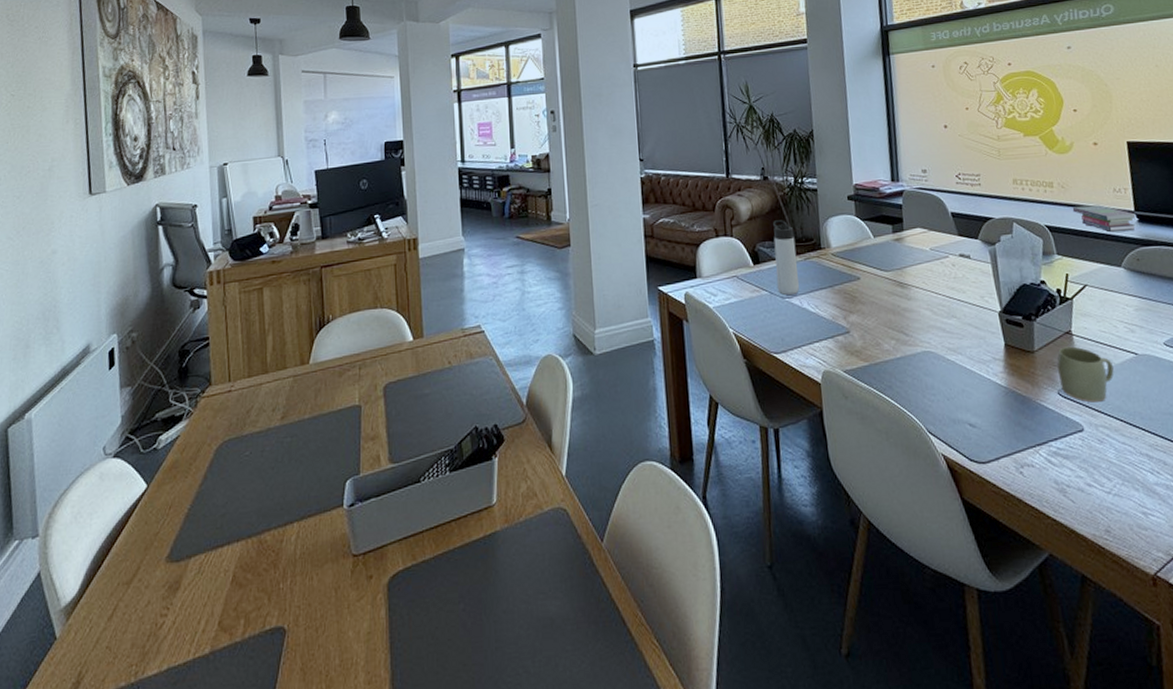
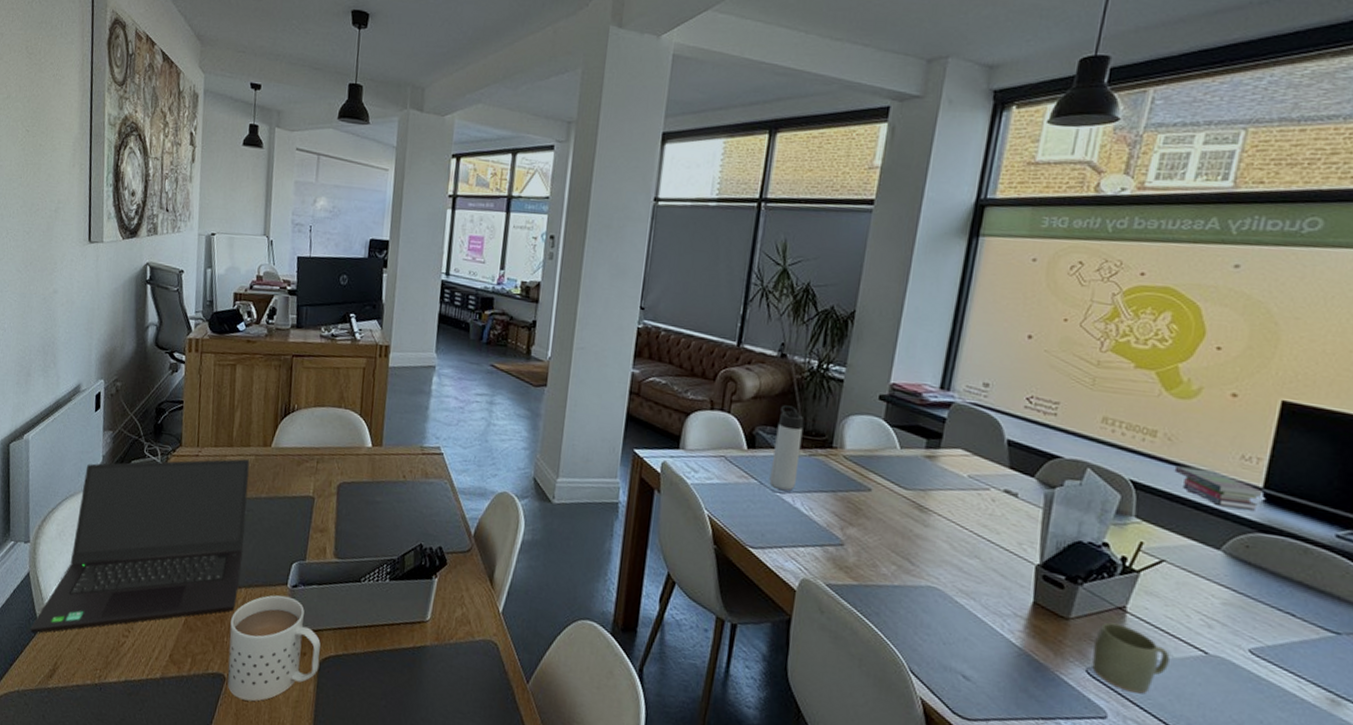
laptop: none [44,382,291,645] -> present [30,458,250,634]
mug: none [285,518,388,650] -> present [227,595,321,702]

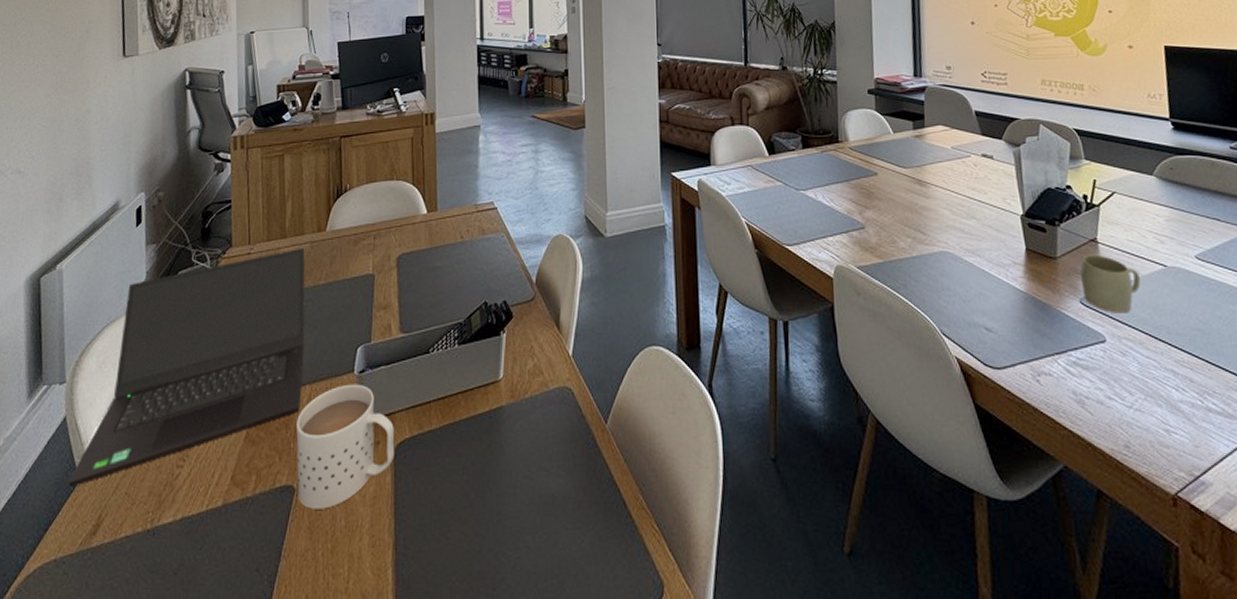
thermos bottle: present [769,405,804,492] -> none [790,111,815,188]
books: present [1174,465,1263,511] -> none [1103,110,1171,138]

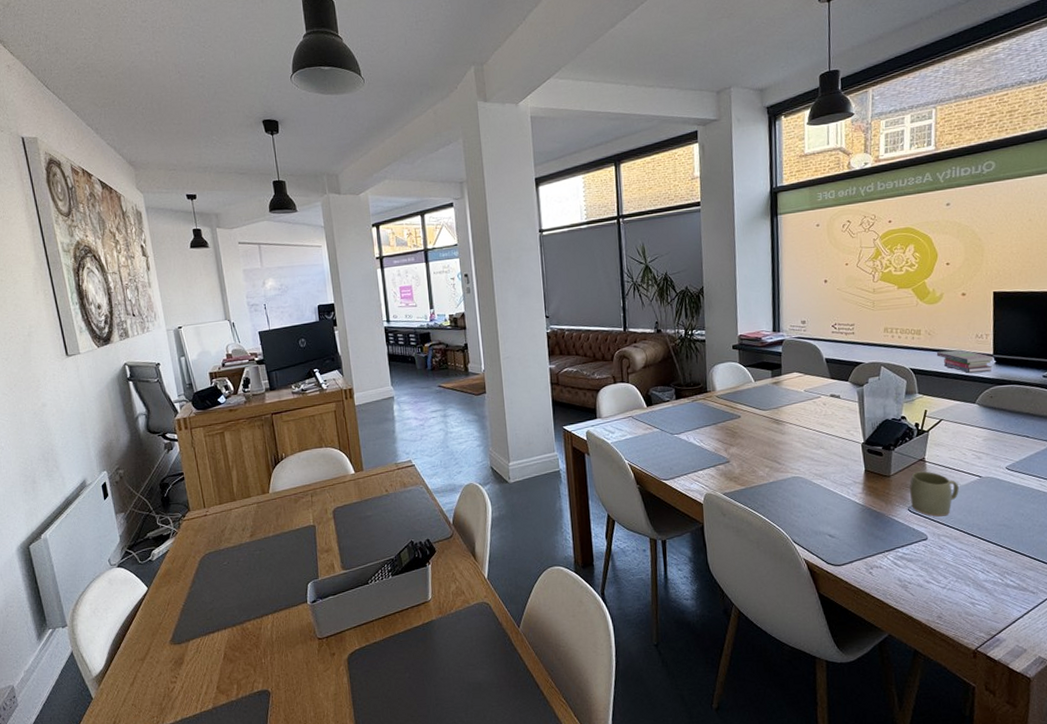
laptop: present [68,247,305,487] -> none [84,507,266,703]
mug: present [296,384,395,509] -> none [264,611,348,706]
books: none [1103,110,1171,138] -> present [936,349,994,373]

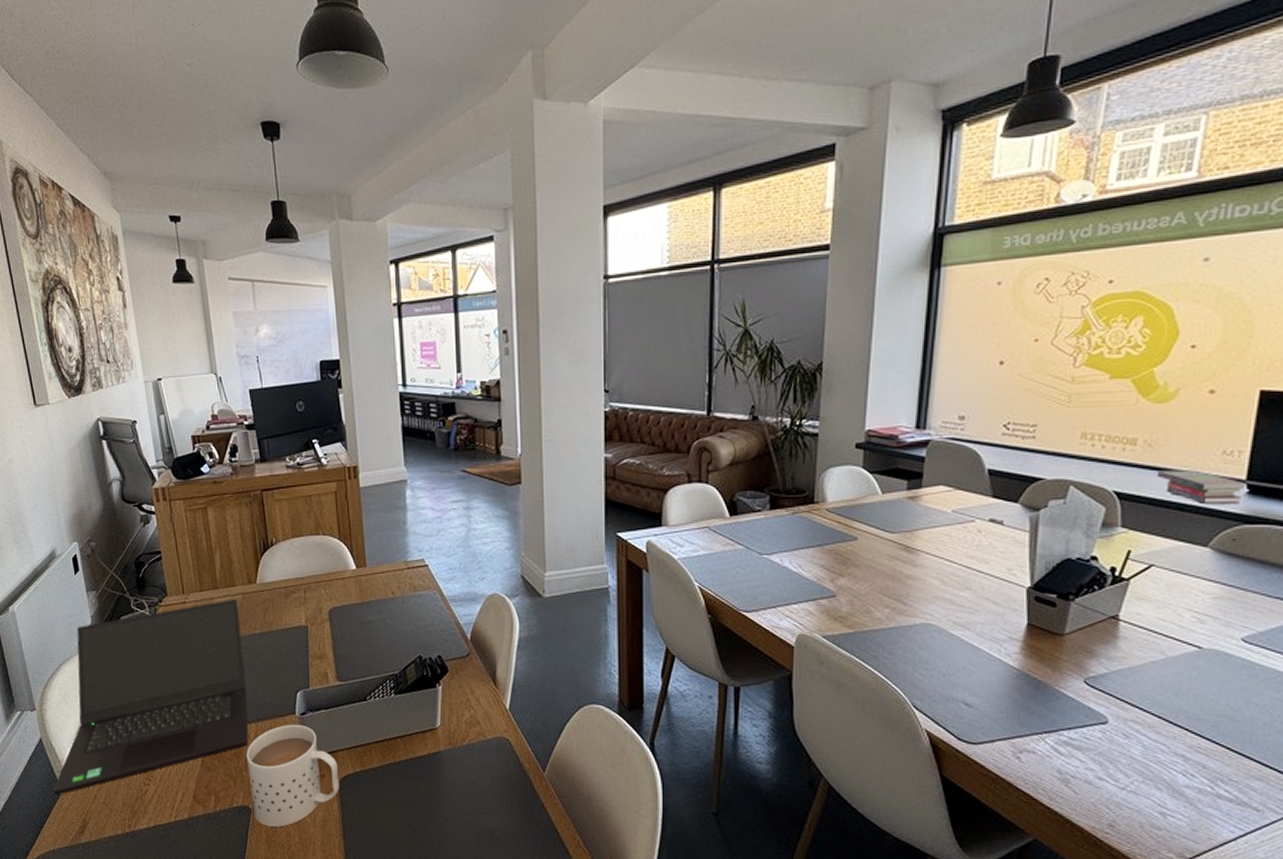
laptop: none [84,507,266,703] -> present [53,598,248,795]
mug: none [264,611,348,706] -> present [246,724,340,827]
mug: present [909,471,959,517] -> none [1090,632,1165,695]

